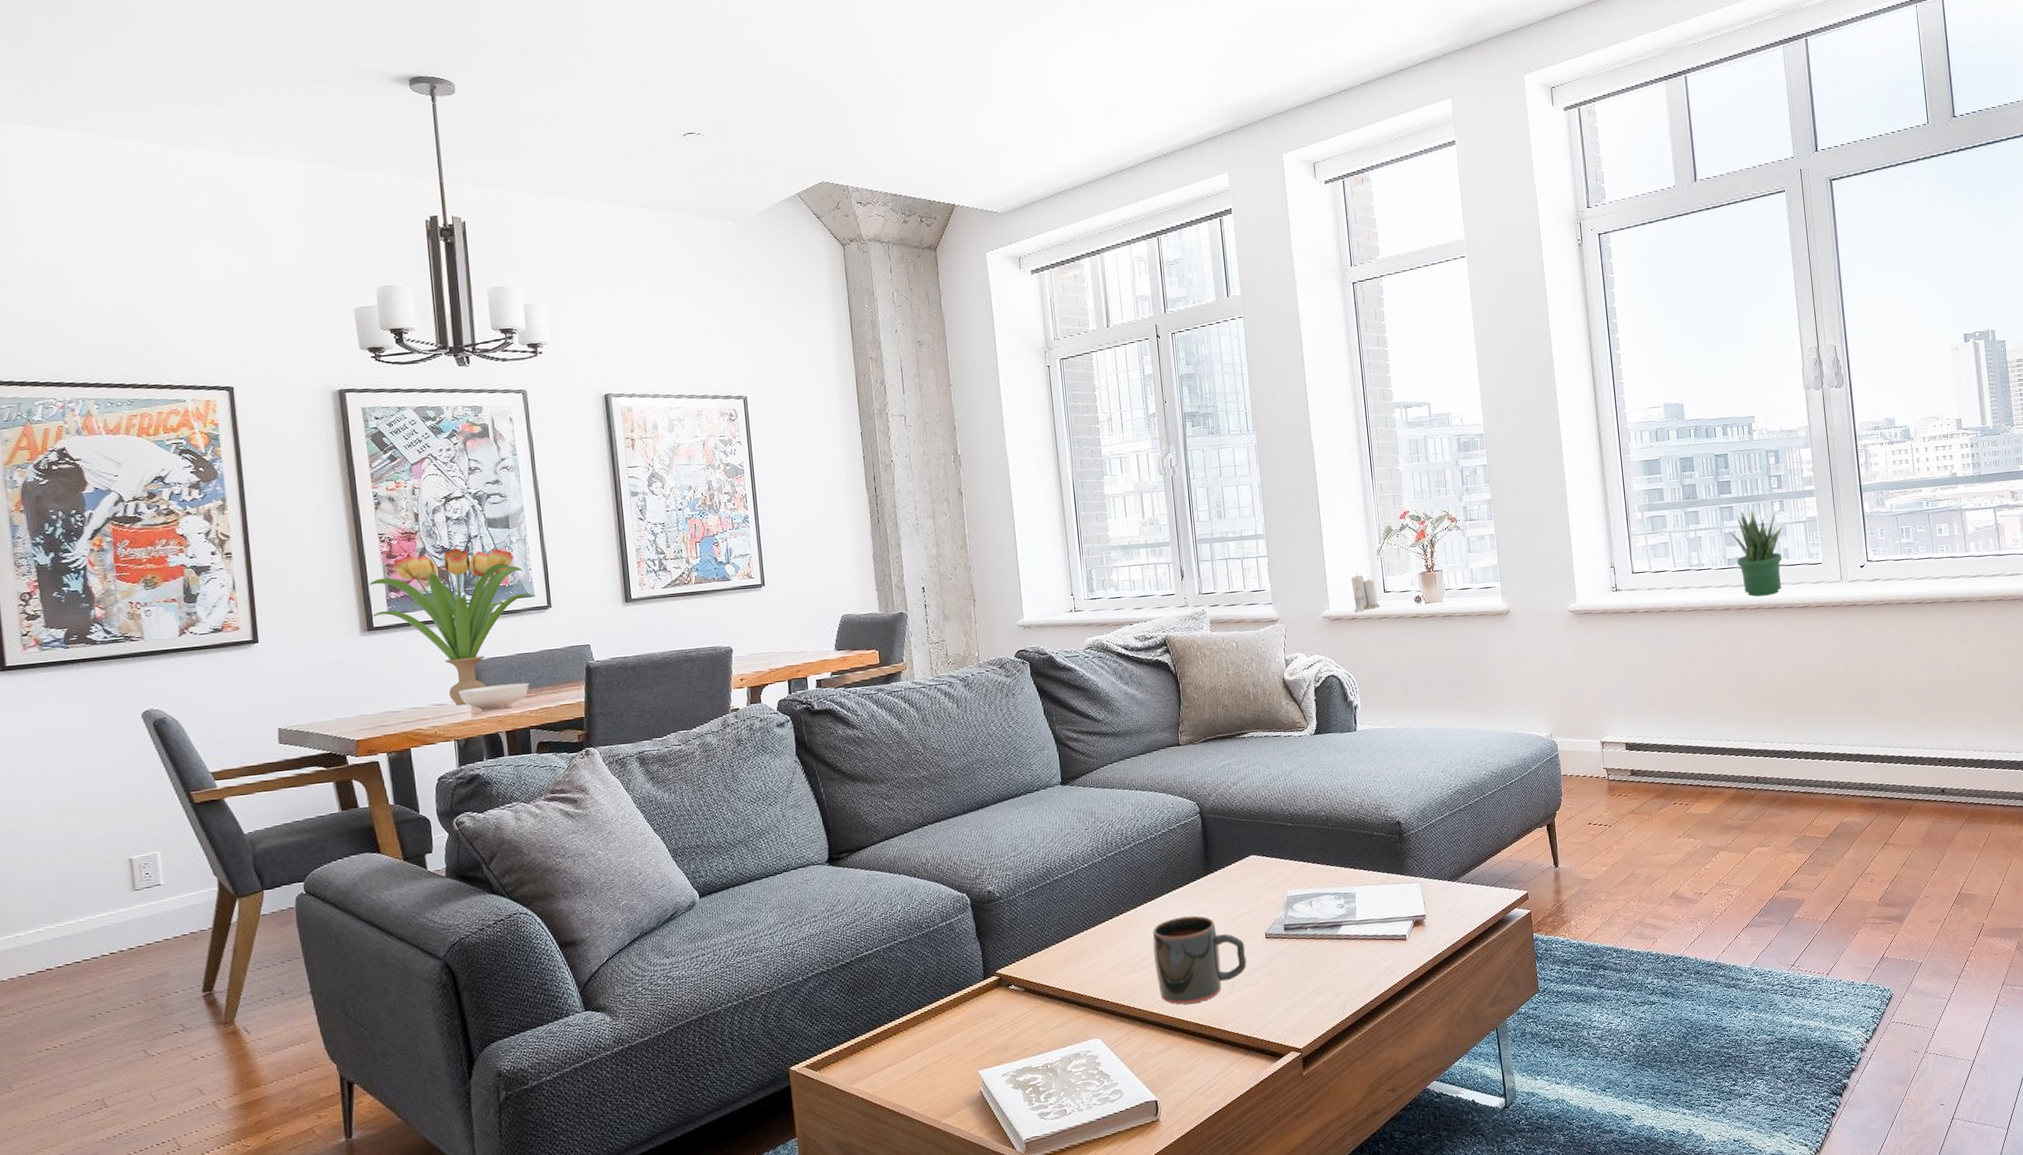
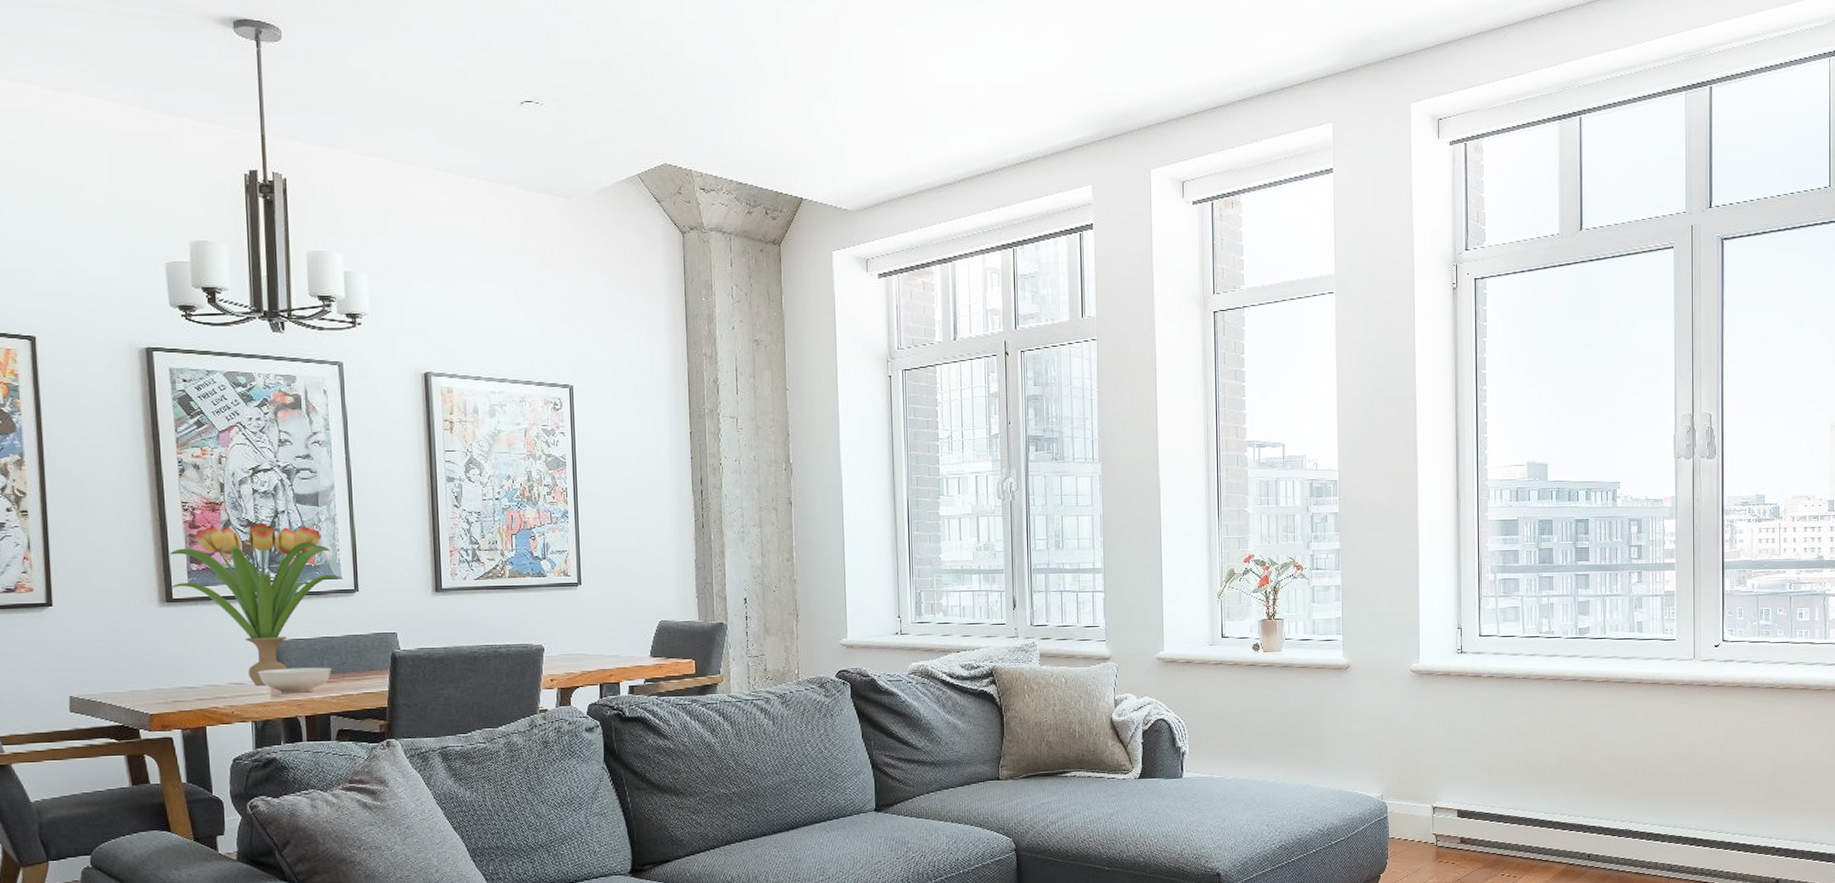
candle: present [1351,572,1381,613] -> none [1188,615,1217,657]
planter: present [1728,509,1782,597] -> none [1582,578,1638,670]

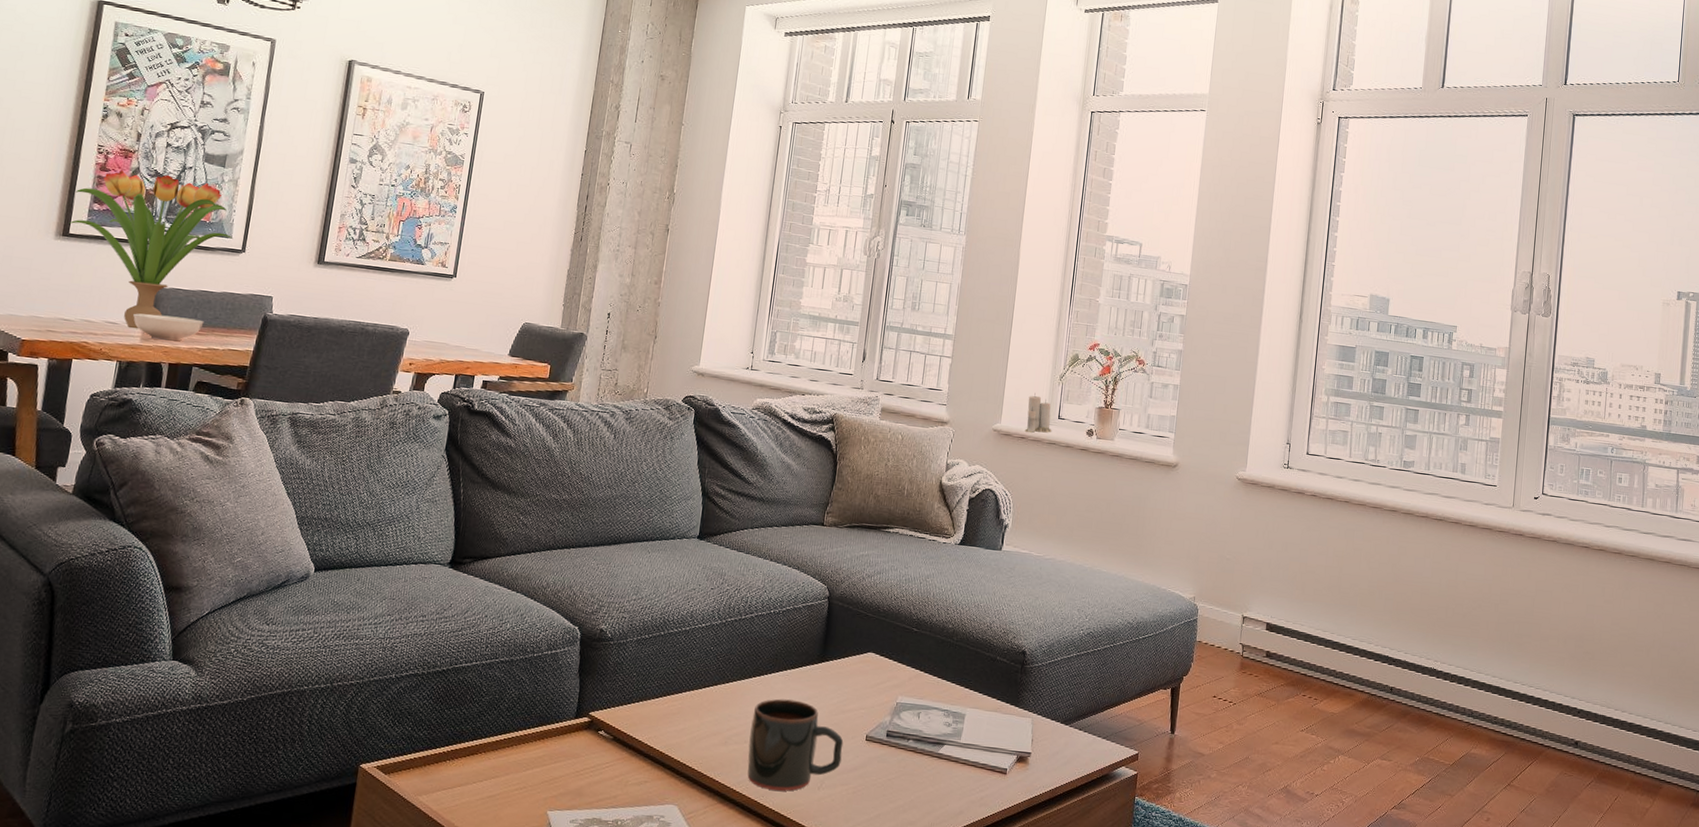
candle: none [1188,615,1217,657] -> present [1024,393,1052,434]

